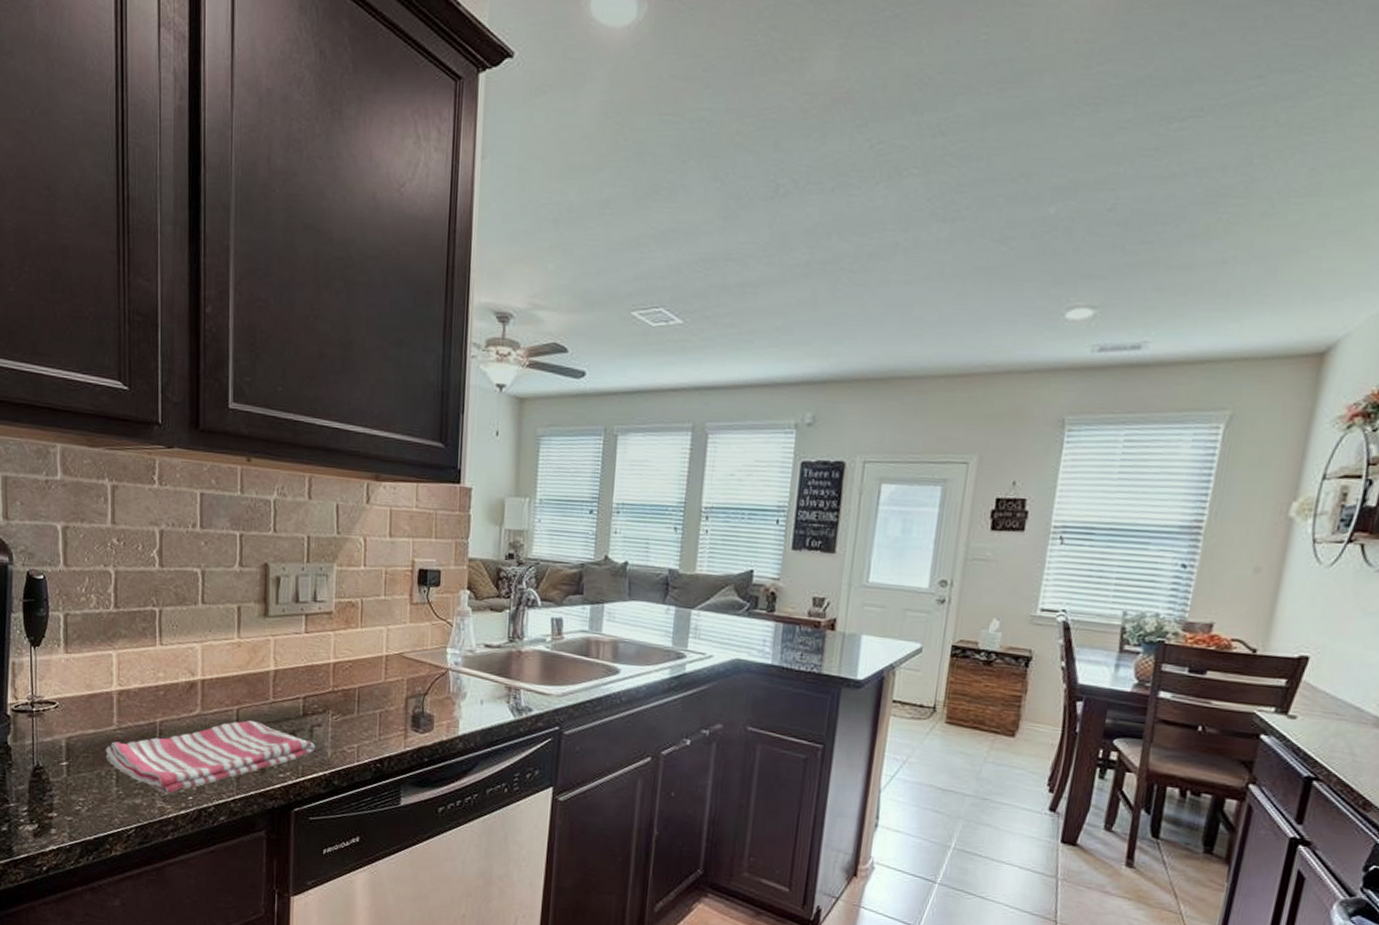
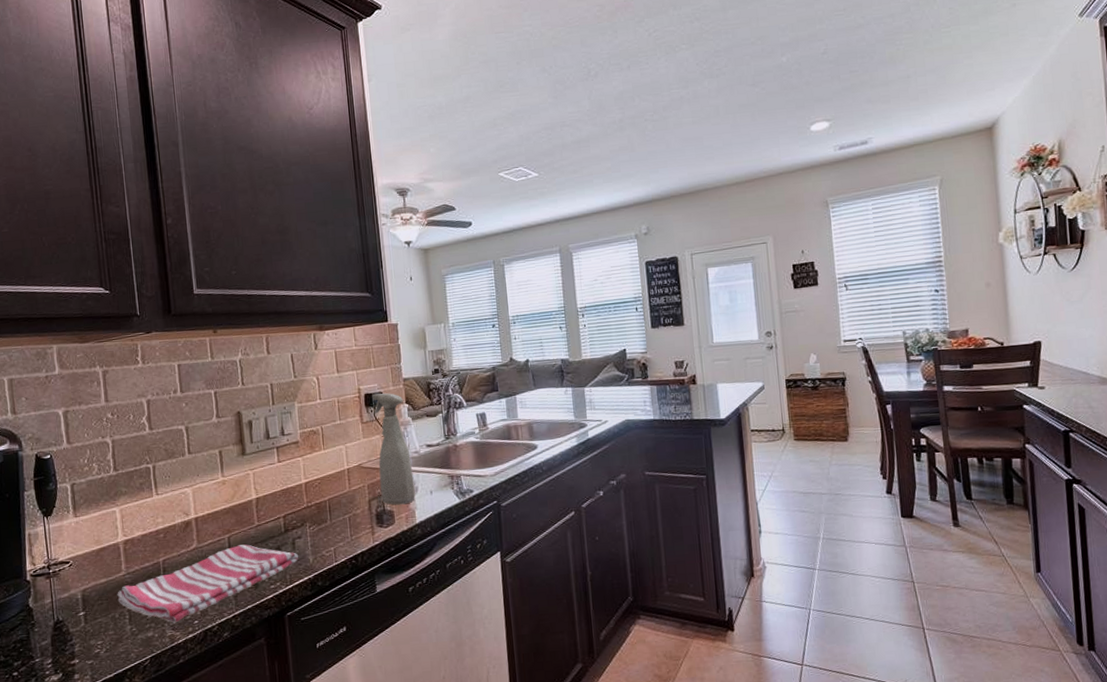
spray bottle: none [421,570,465,711] -> present [372,393,415,505]

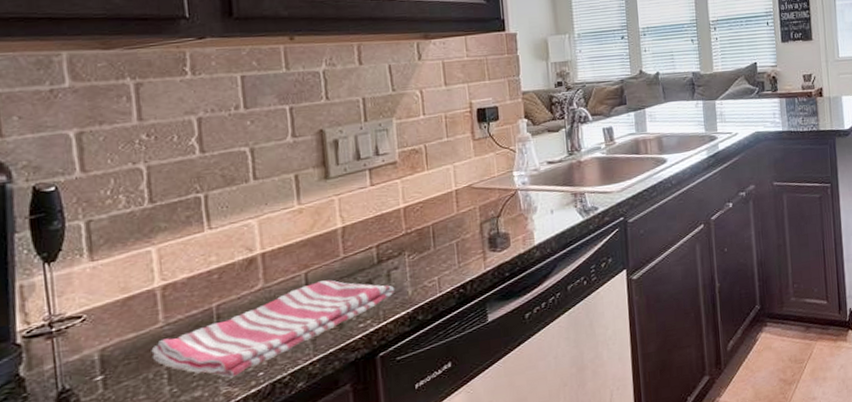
spray bottle: present [372,393,415,505] -> none [486,107,534,227]

